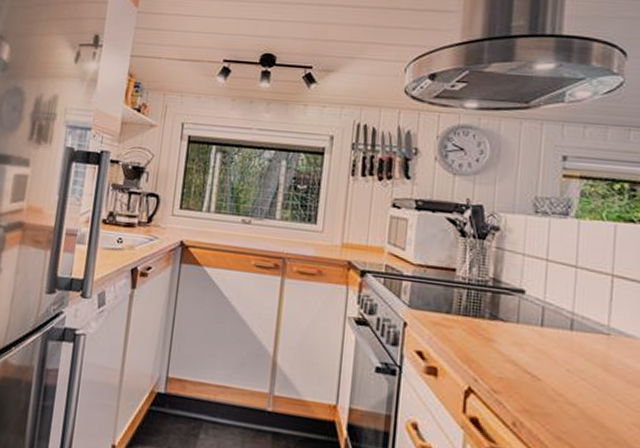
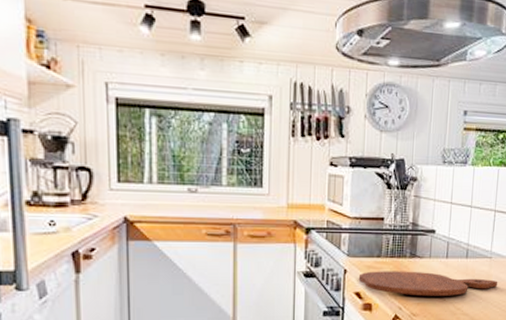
cutting board: none [421,328,622,377] -> present [358,271,498,296]

